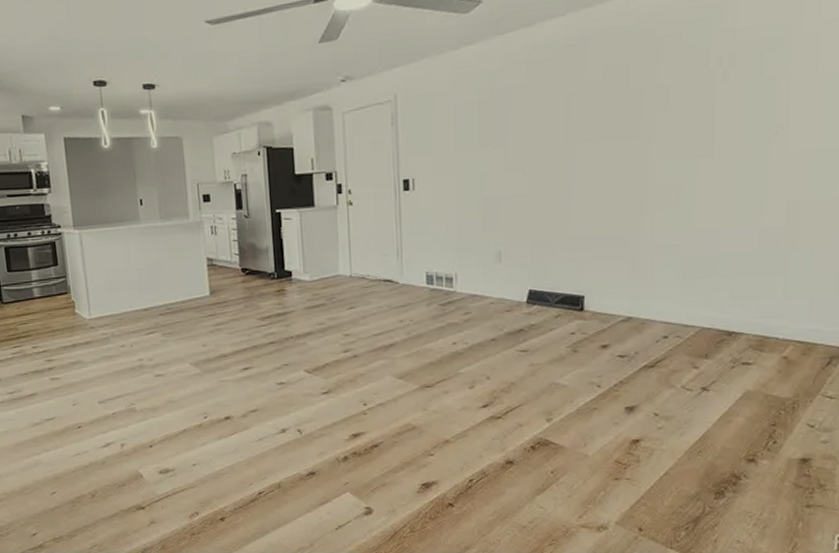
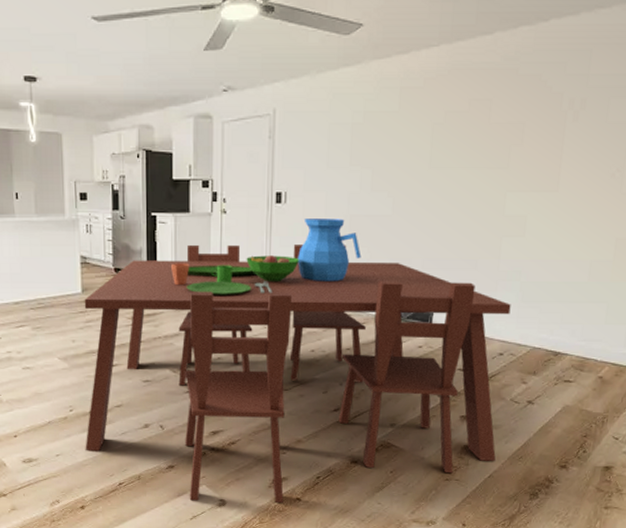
dining table: none [212,202,672,510] -> present [84,219,511,503]

